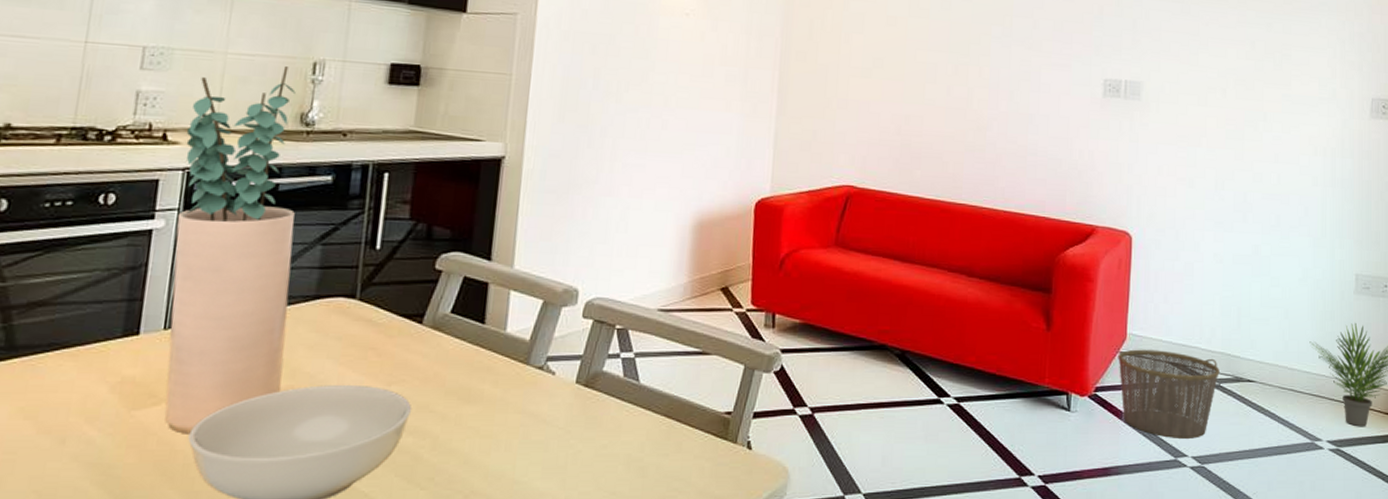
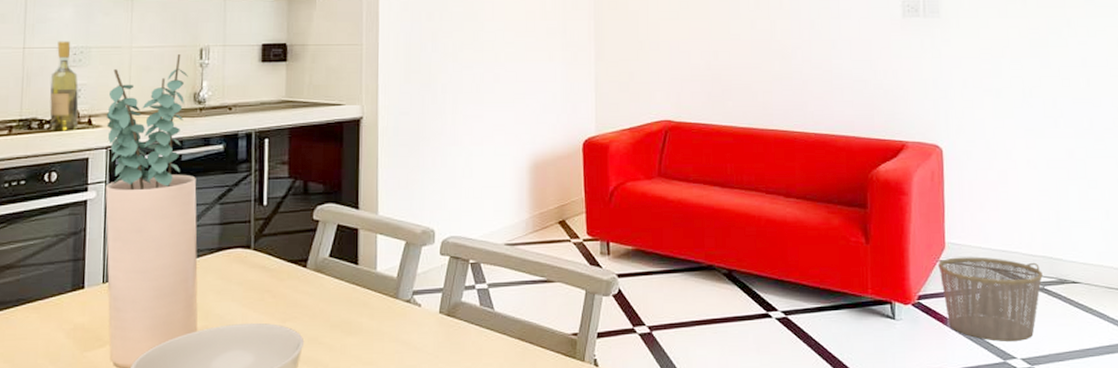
bottle: none [111,37,155,146] -> present [49,41,79,131]

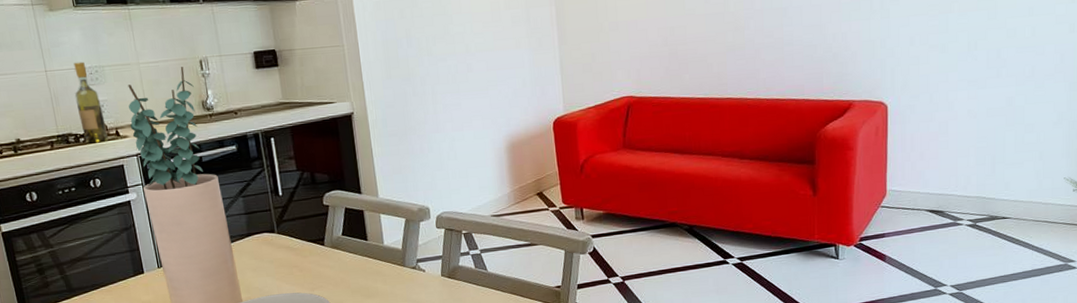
basket: present [938,257,1043,341] -> none [879,200,975,272]

